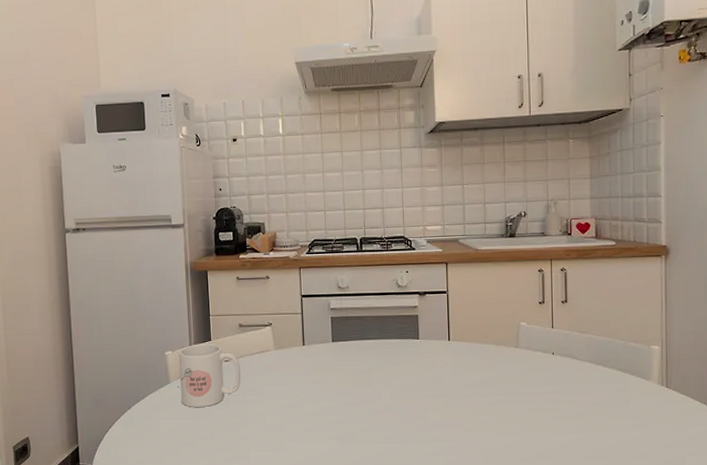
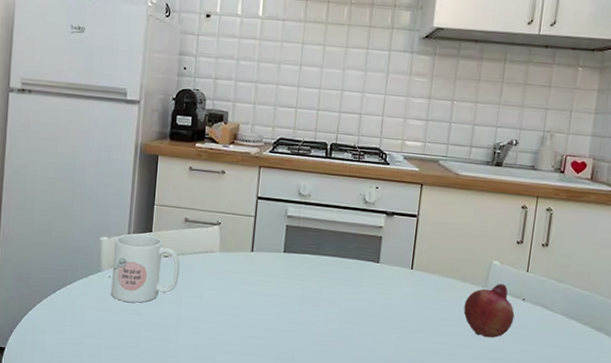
fruit: none [501,342,547,393] -> present [463,284,515,338]

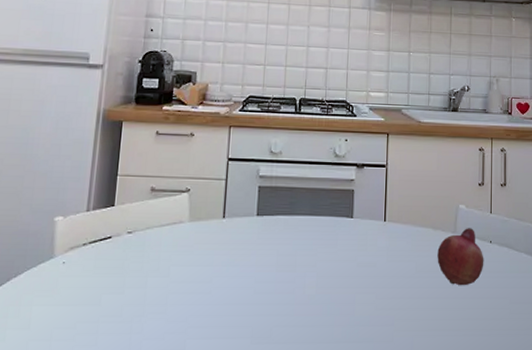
mug: present [111,233,180,303] -> none [65,209,146,292]

